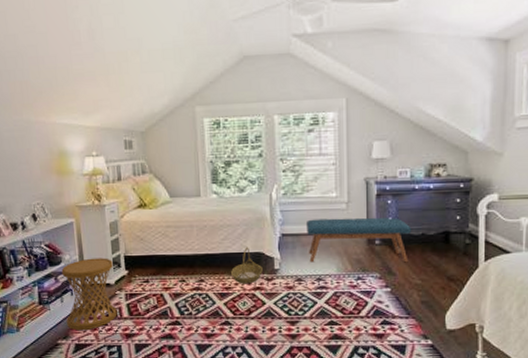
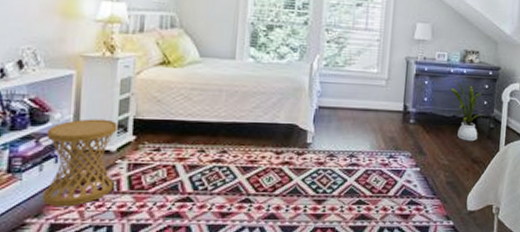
basket: present [231,247,263,284] -> none [259,117,294,158]
bench: present [305,217,412,263] -> none [344,93,444,143]
house plant: none [416,197,455,259] -> present [450,80,482,142]

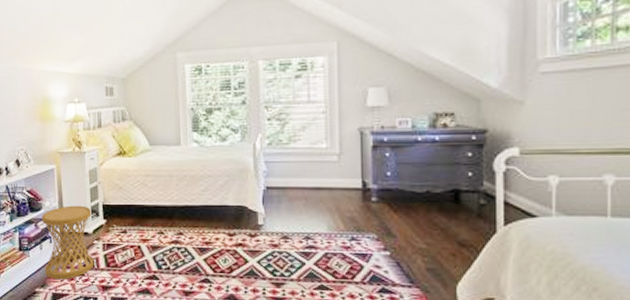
house plant: present [450,80,482,142] -> none [419,150,467,221]

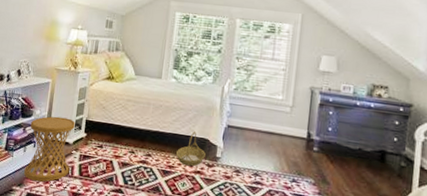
basket: none [212,199,245,240] -> present [176,131,206,167]

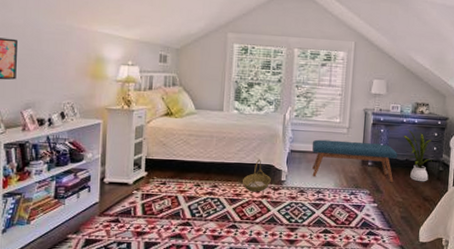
side table: present [24,116,75,182] -> none [80,158,134,227]
bench: none [249,116,349,174] -> present [312,139,398,183]
house plant: none [356,113,392,178] -> present [403,129,432,182]

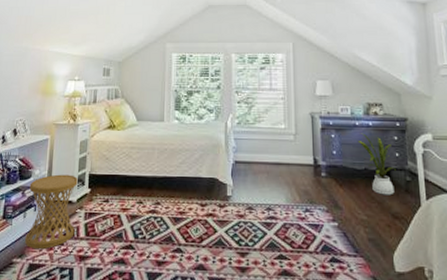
side table: none [80,158,134,227] -> present [25,174,78,250]
basket: present [243,159,271,192] -> none [186,172,216,210]
bench: present [312,139,398,183] -> none [257,148,355,197]

